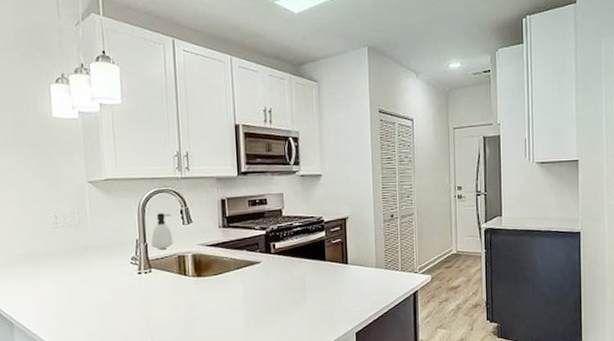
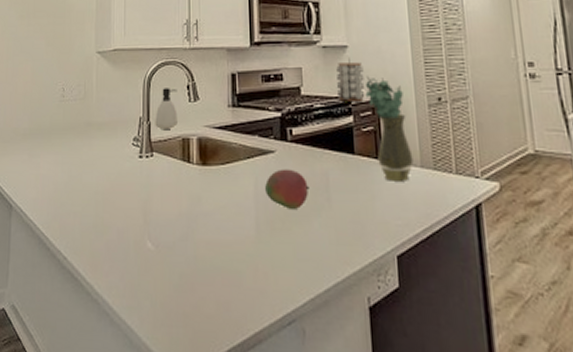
fruit: none [253,275,289,306] -> present [265,169,310,209]
spice rack: none [312,183,335,221] -> present [336,56,365,103]
vase: none [335,200,371,279] -> present [365,76,414,181]

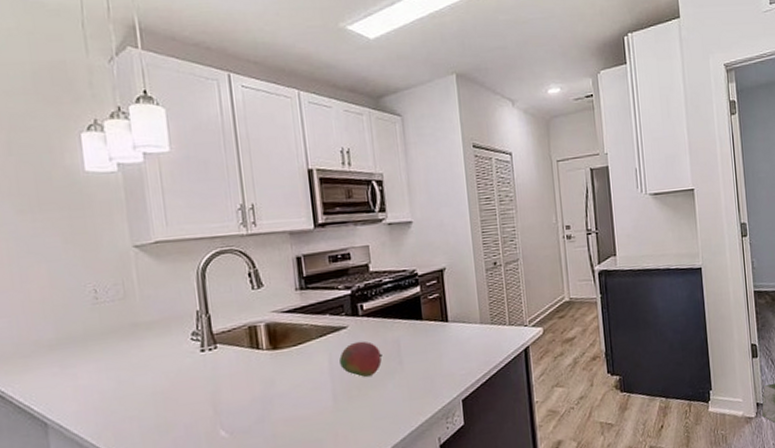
soap dispenser: present [155,88,178,131] -> none [214,277,242,321]
spice rack: present [336,56,365,103] -> none [402,231,431,275]
vase: present [365,76,414,181] -> none [430,249,474,339]

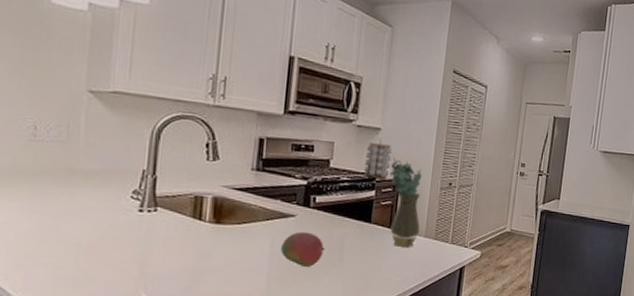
spice rack: none [402,231,431,275] -> present [364,138,392,180]
vase: none [430,249,474,339] -> present [389,158,422,247]

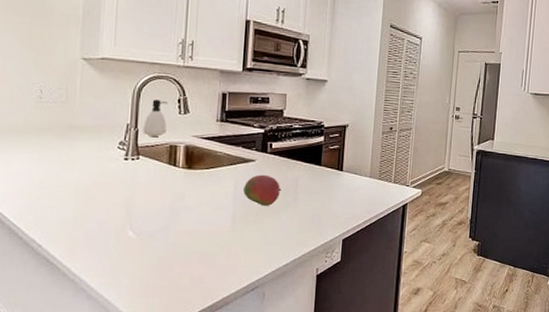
soap dispenser: none [162,142,194,187] -> present [143,99,168,138]
spice rack: present [364,138,392,180] -> none [314,89,338,126]
vase: present [389,158,422,247] -> none [336,106,365,187]

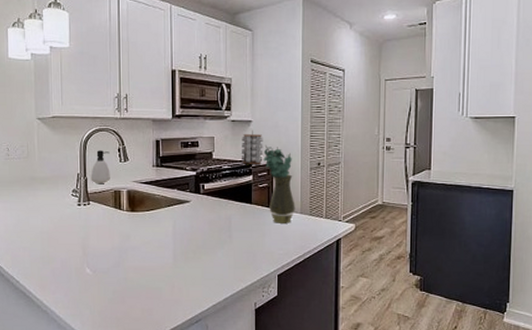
fruit: present [243,174,281,206] -> none [182,214,216,243]
spice rack: none [314,89,338,126] -> present [242,129,263,165]
vase: none [336,106,365,187] -> present [263,145,295,223]

